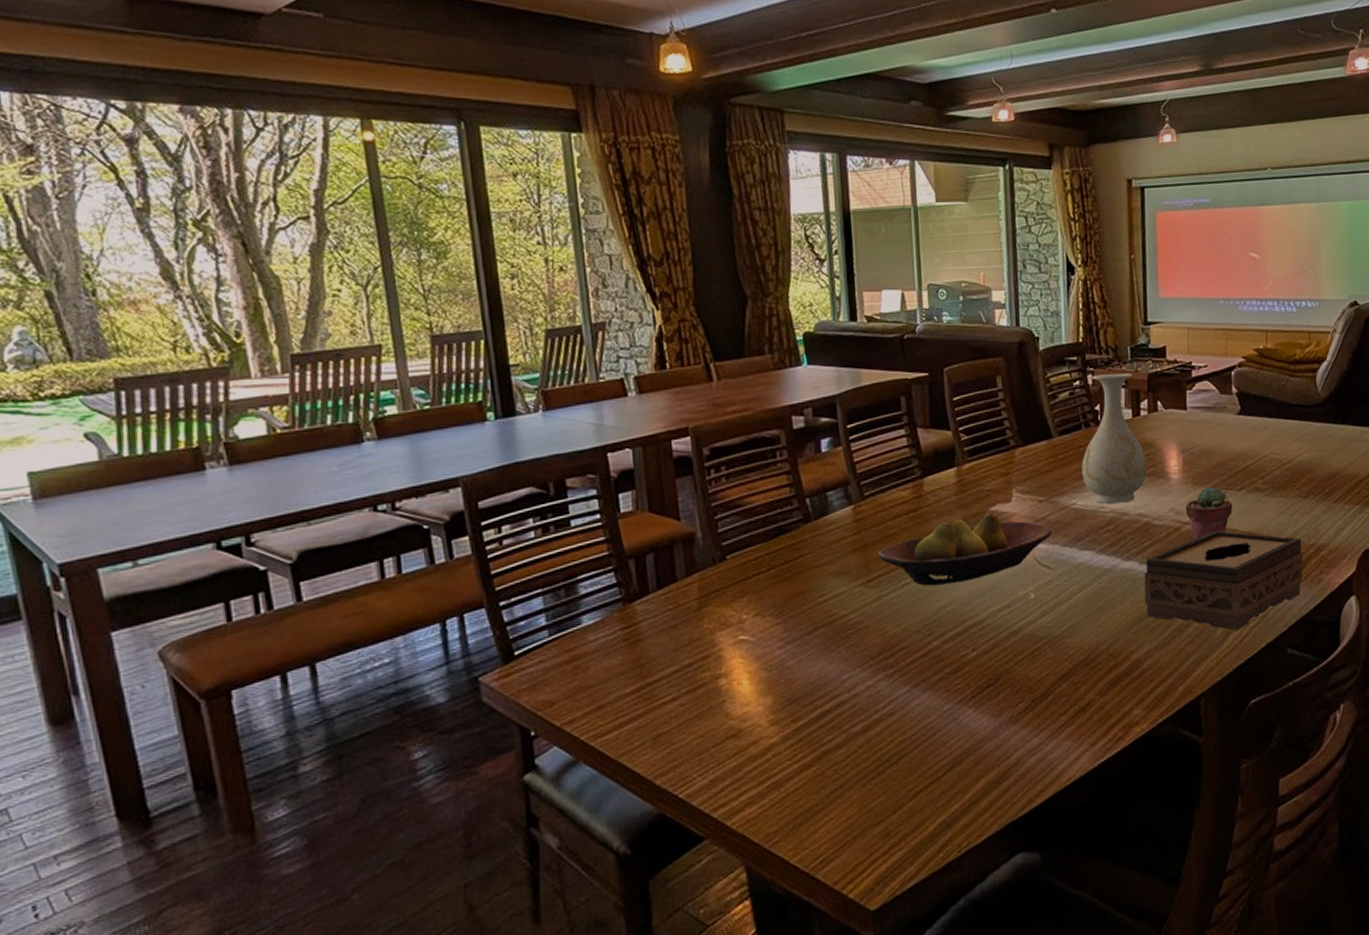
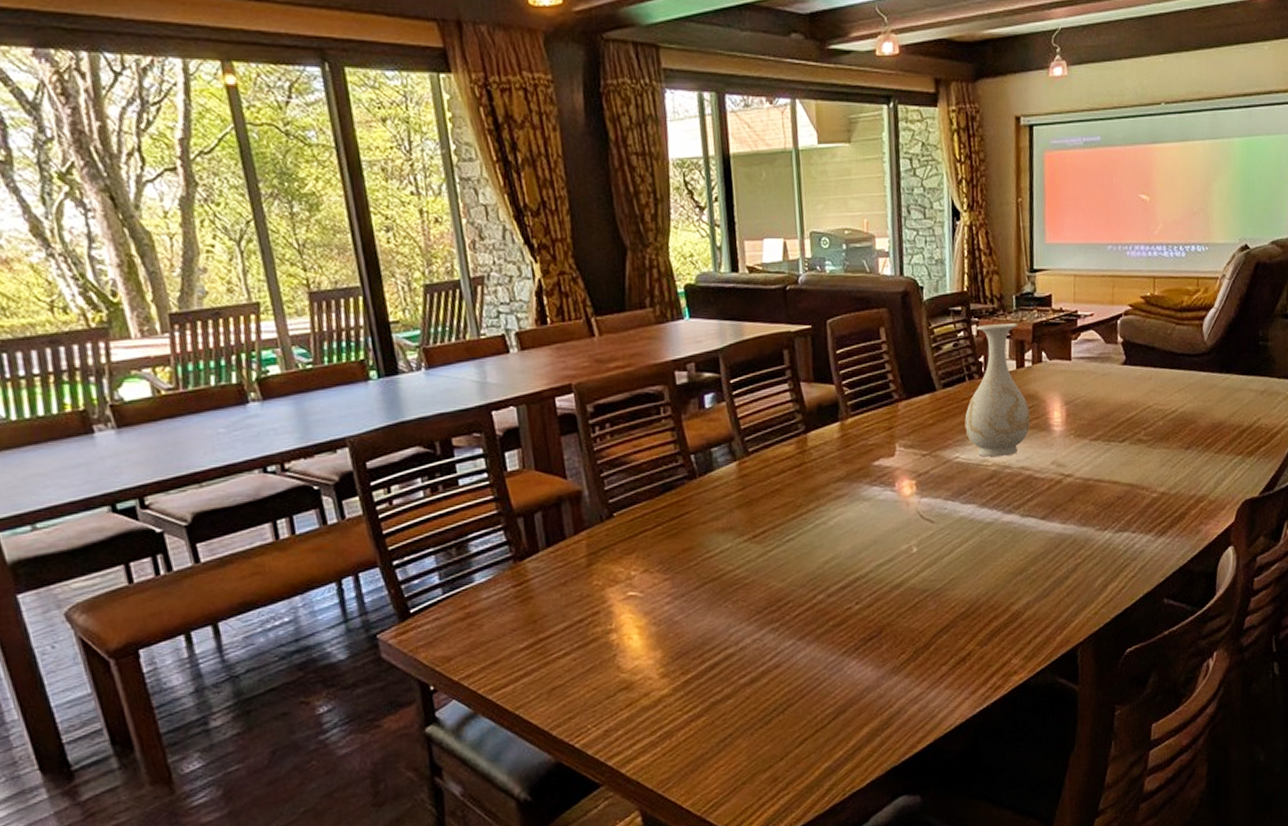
fruit bowl: present [878,512,1052,586] -> none [763,466,935,541]
tissue box: present [1144,531,1303,632] -> none [1025,483,1183,583]
potted succulent: present [1185,486,1233,540] -> none [1067,438,1115,492]

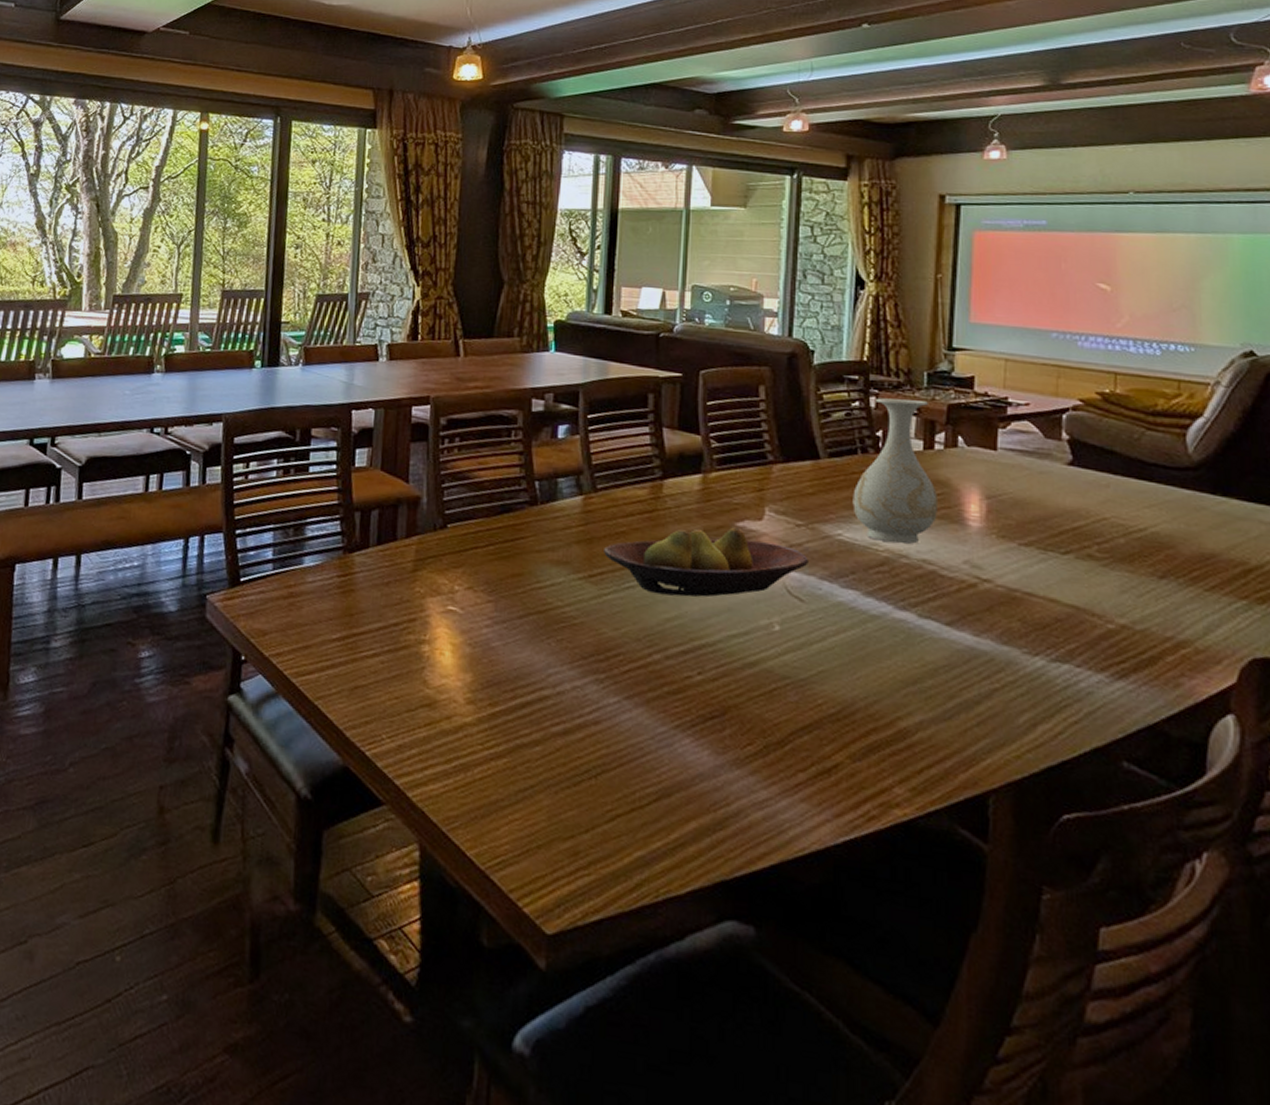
fruit bowl: none [763,466,935,541] -> present [604,527,809,597]

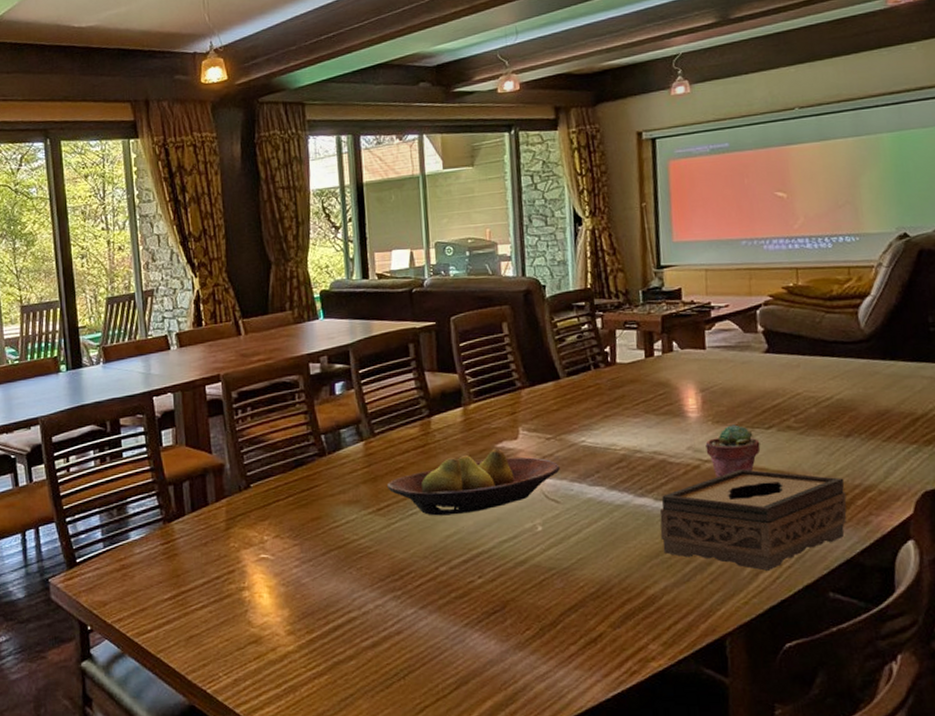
vase: present [853,398,939,545] -> none [590,316,662,442]
tissue box: none [921,596,1154,724] -> present [659,469,847,572]
potted succulent: none [986,542,1053,603] -> present [705,424,761,478]

